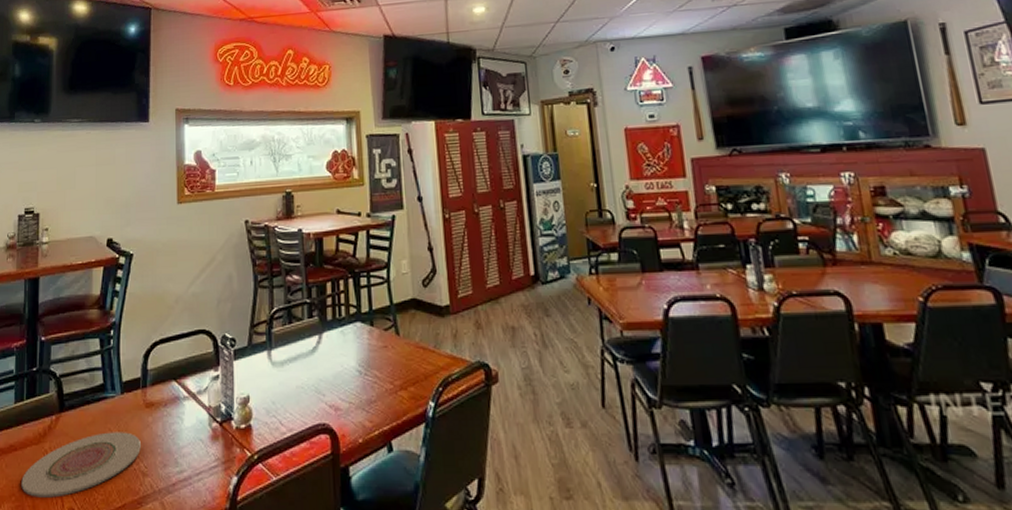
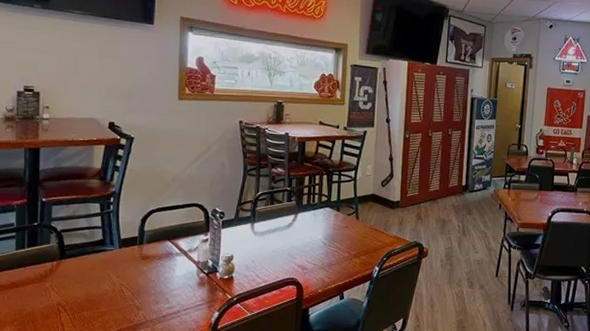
plate: present [21,432,141,498] -> none [23,276,136,323]

